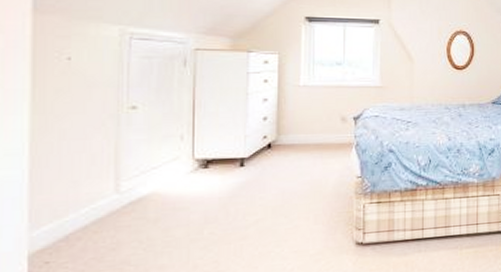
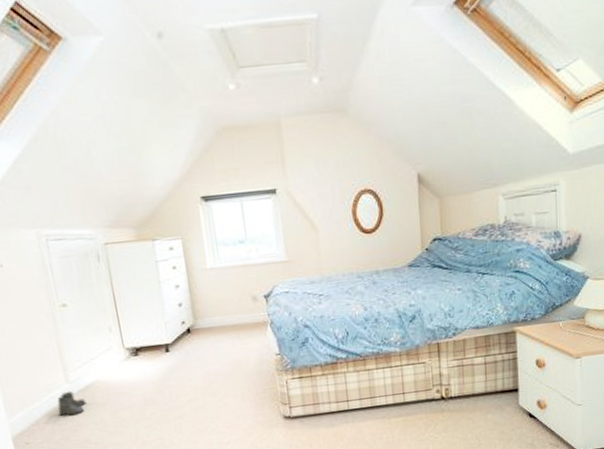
boots: none [97,202,135,232] -> present [57,390,87,416]

